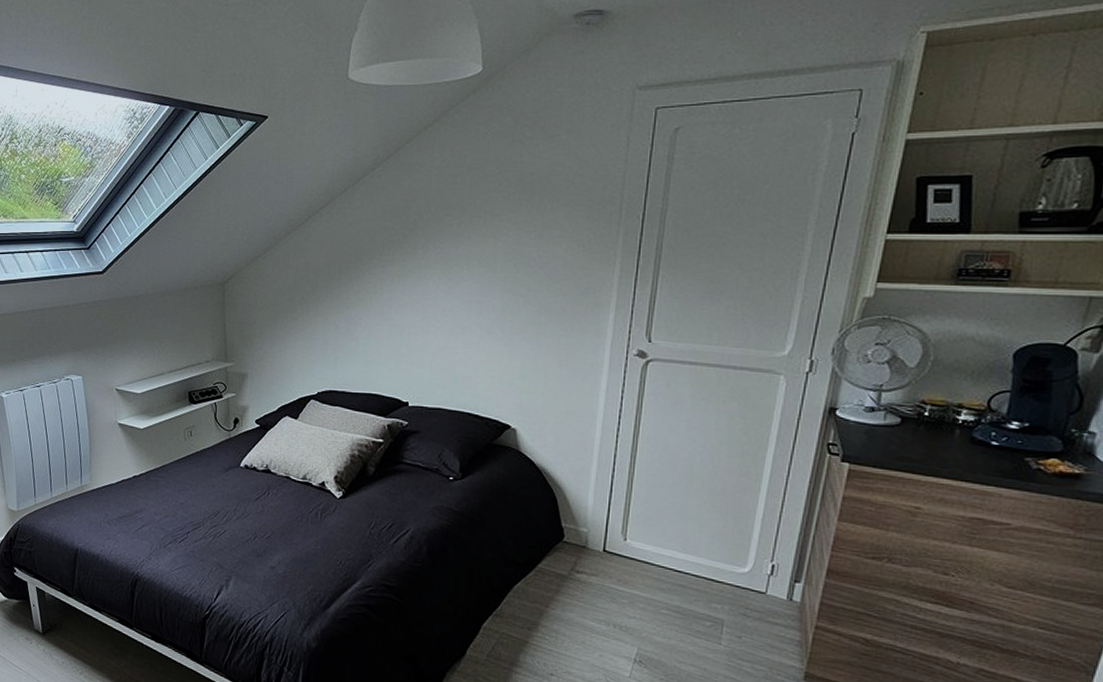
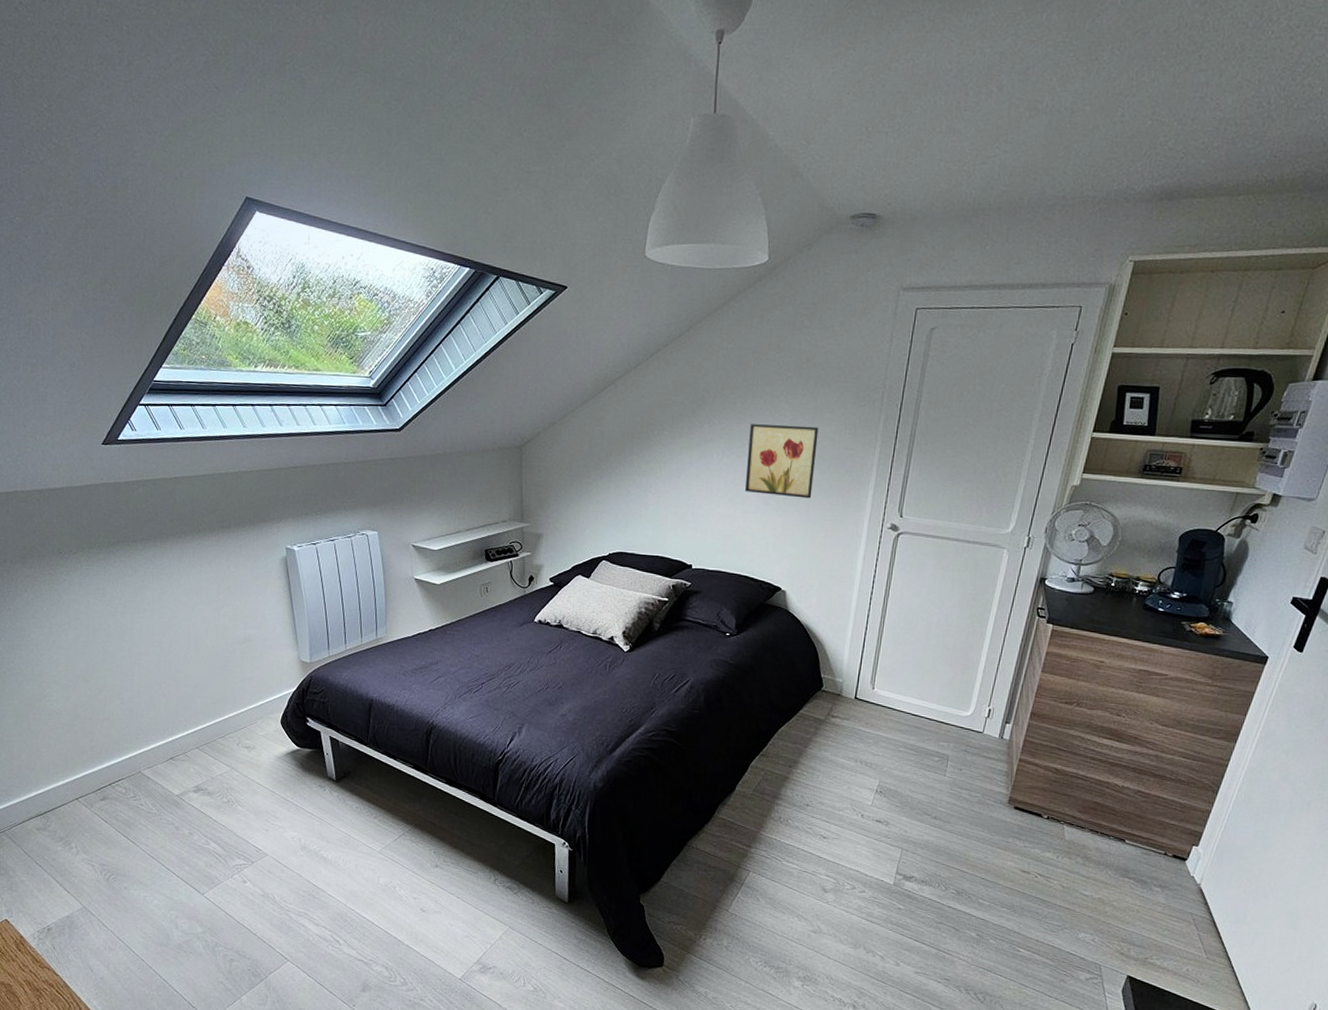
wall art: none [466,245,547,325] -> present [745,424,819,499]

